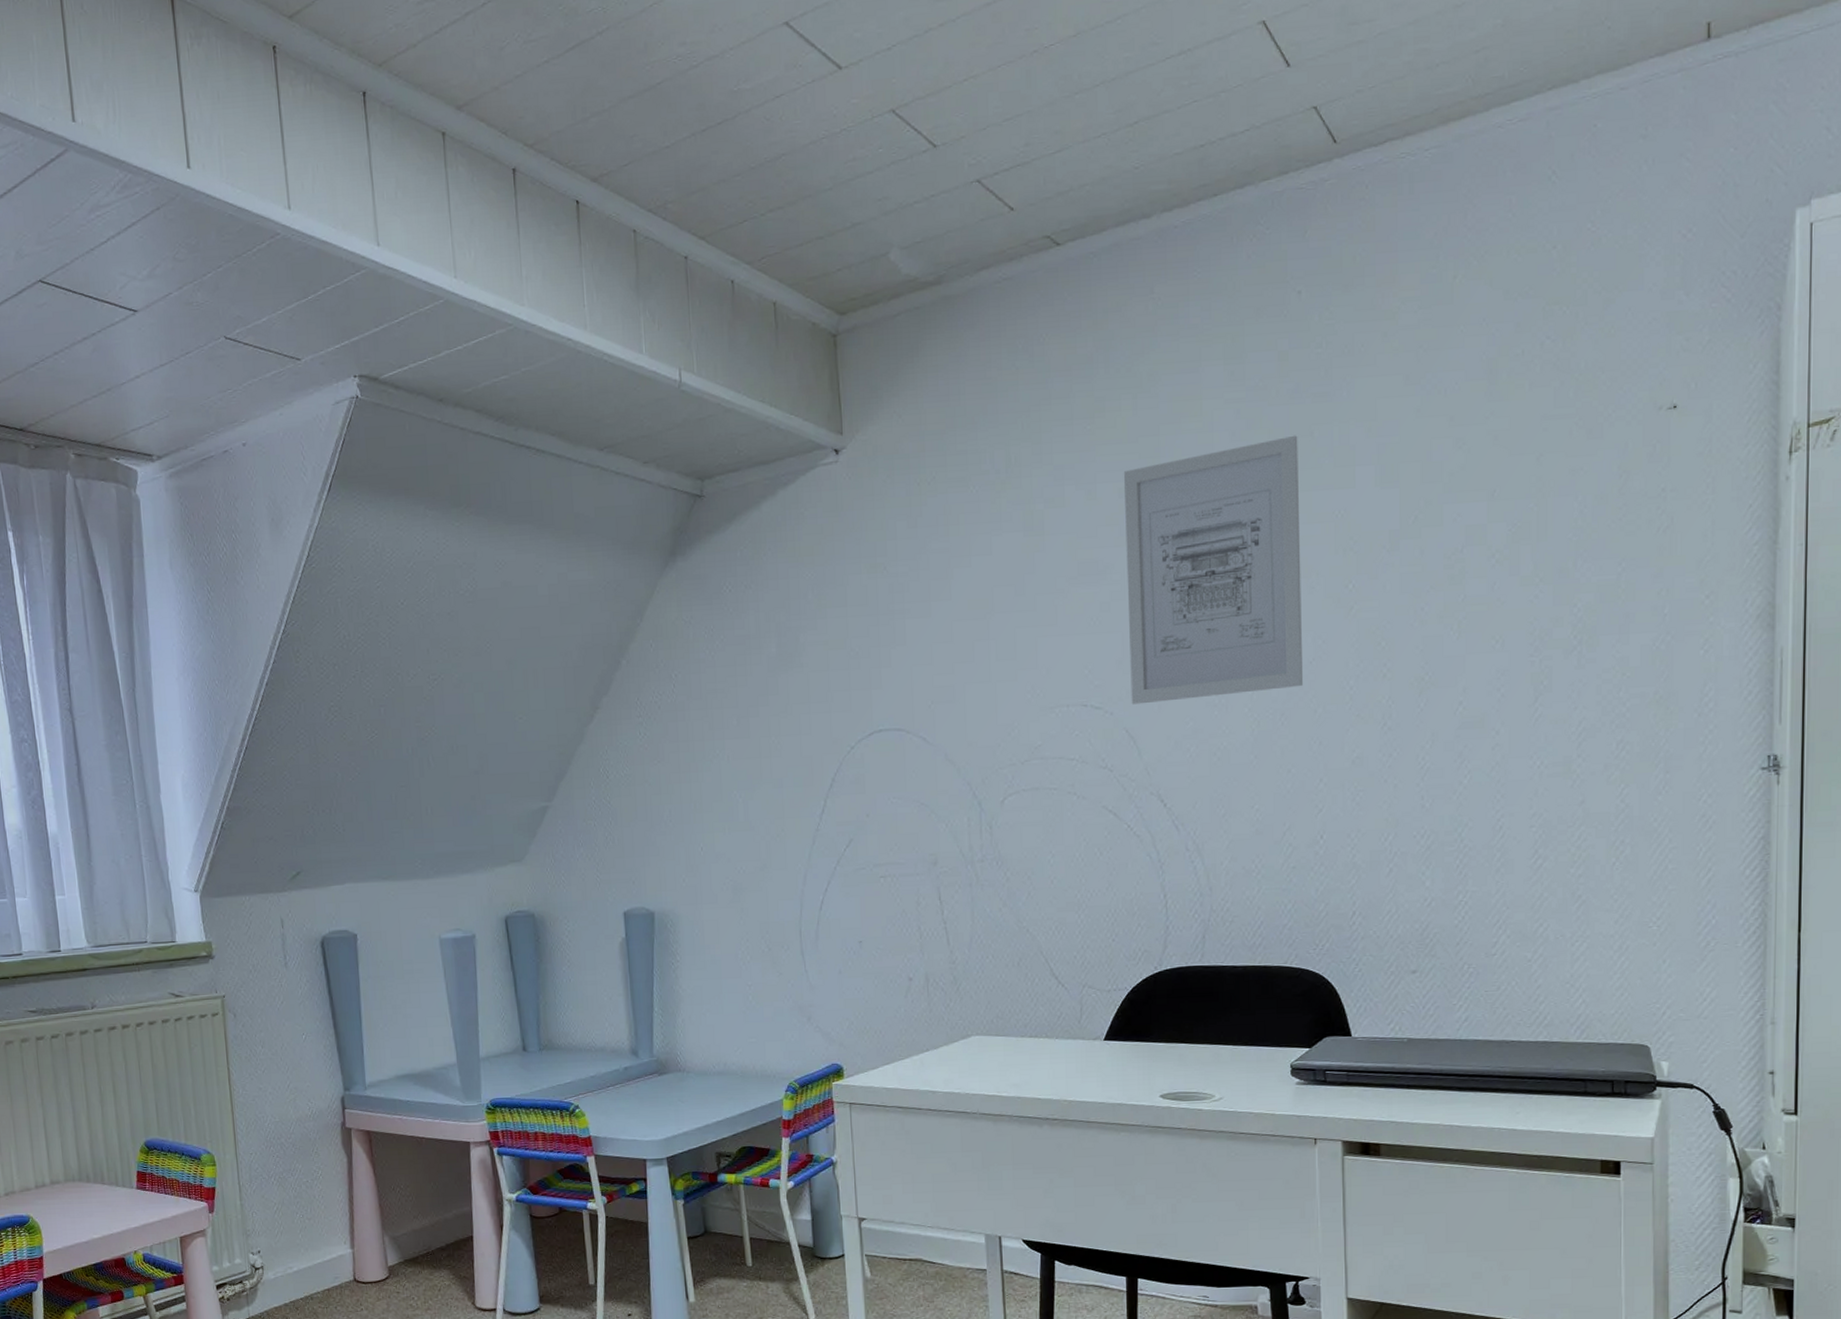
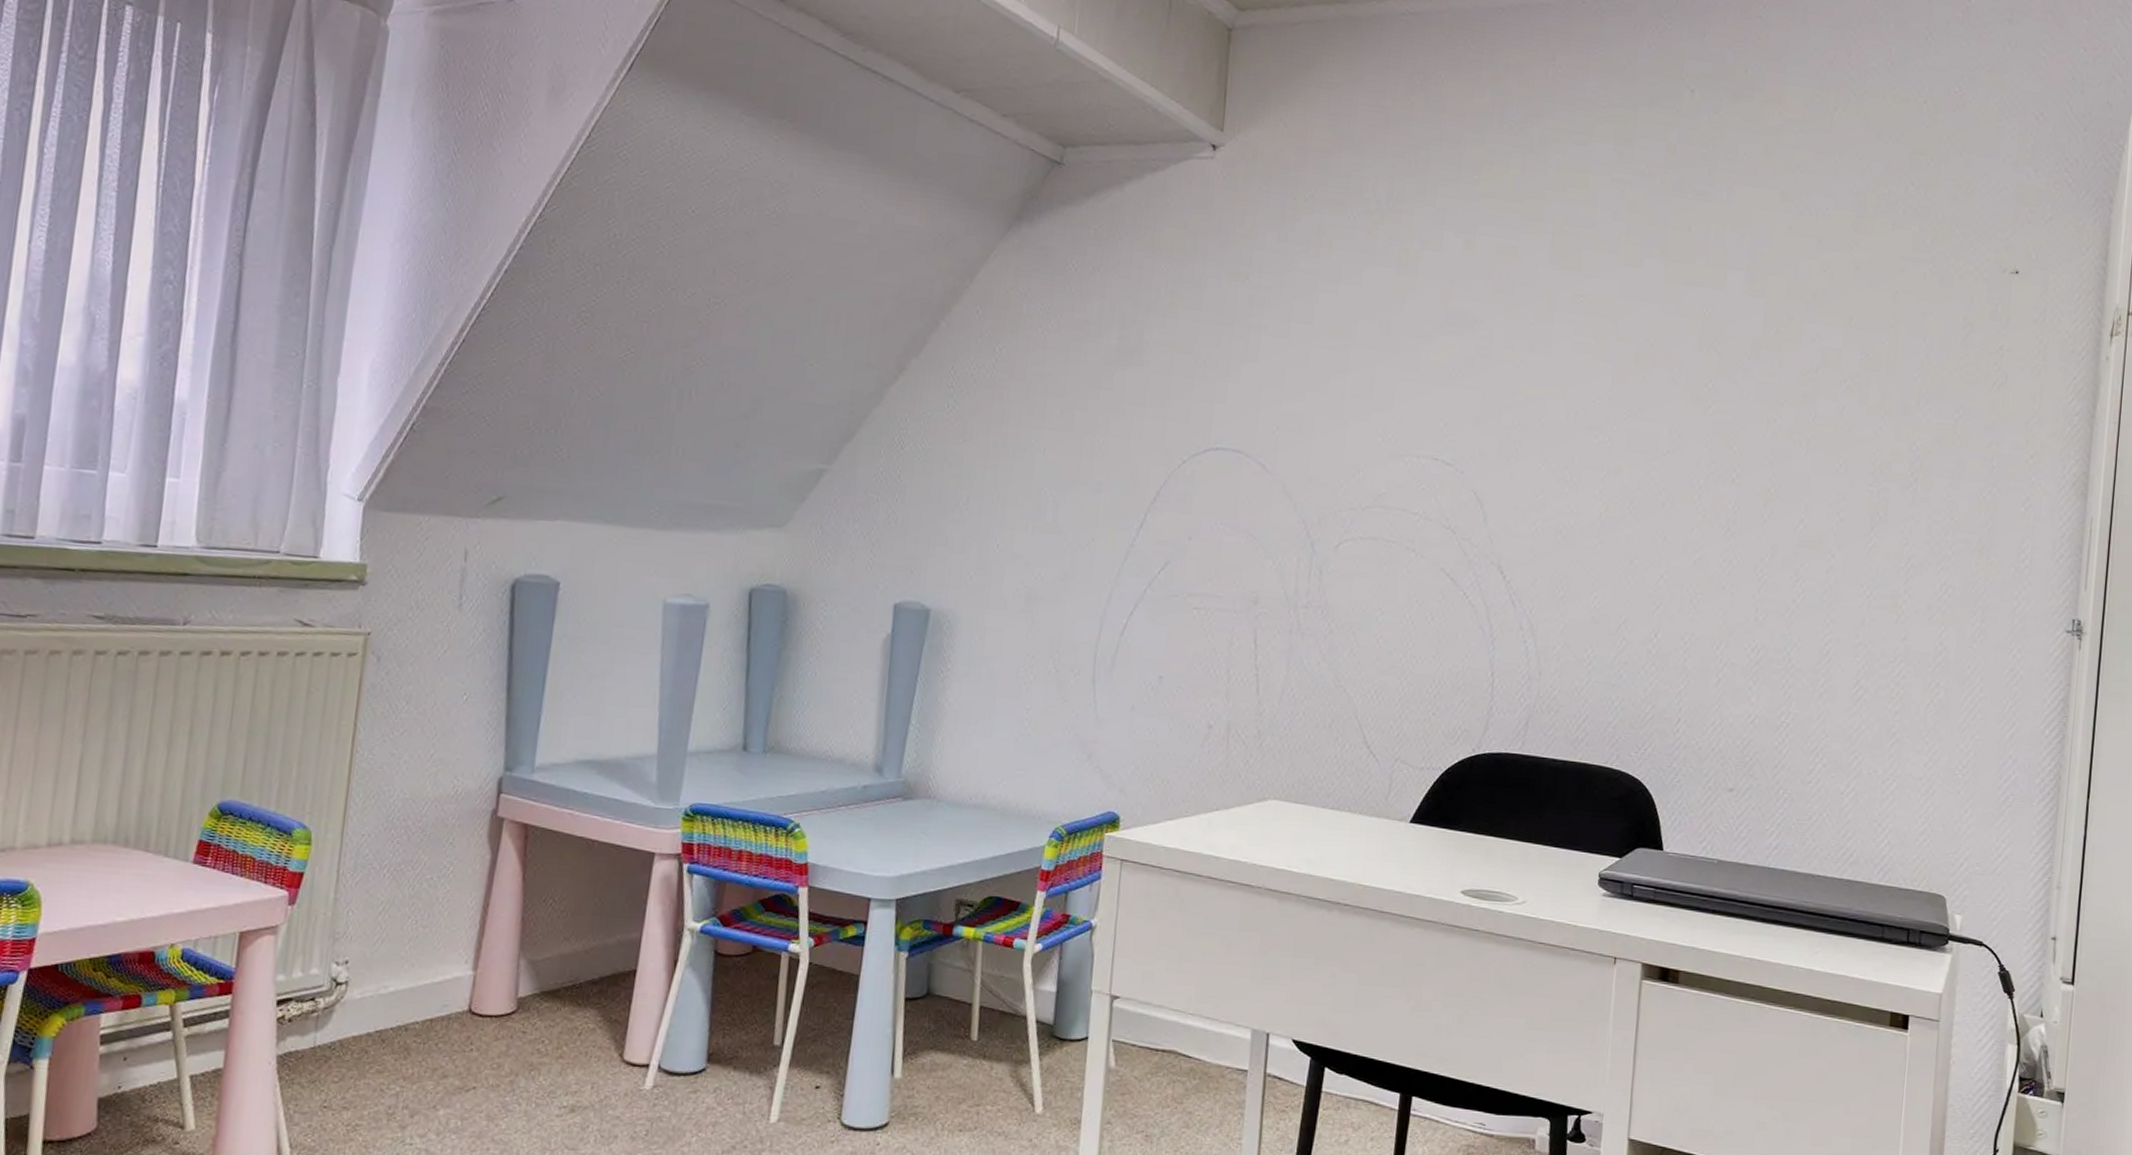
wall art: present [1123,435,1304,705] -> none [1483,226,1676,478]

